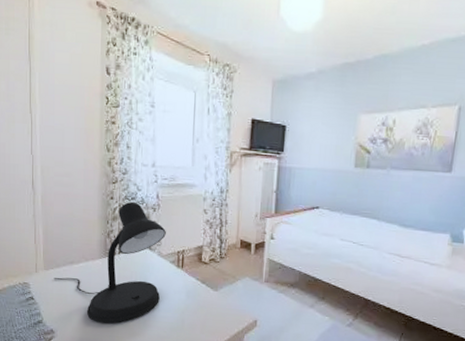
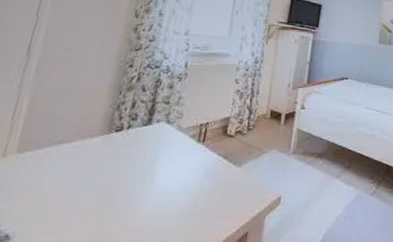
desk lamp: present [53,201,166,324] -> none [28,70,190,218]

